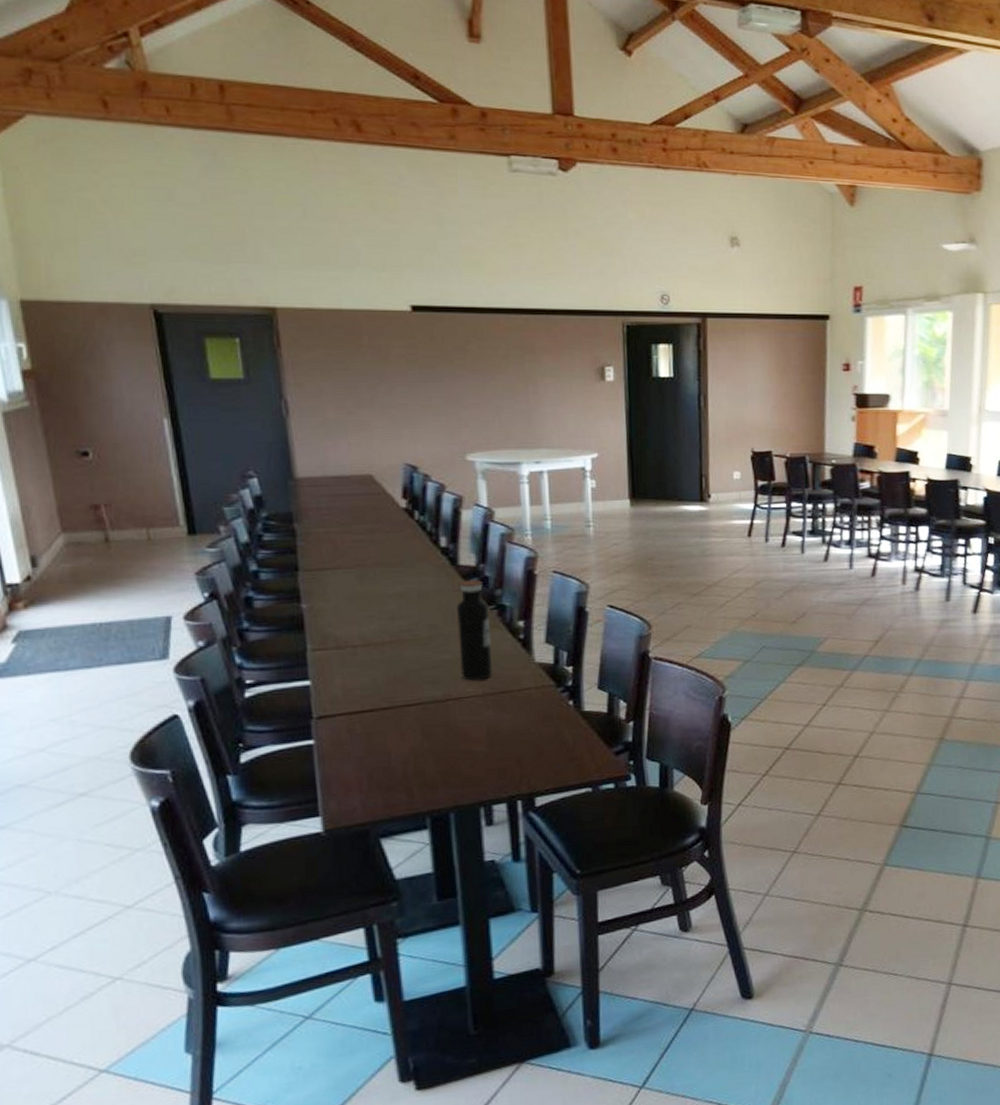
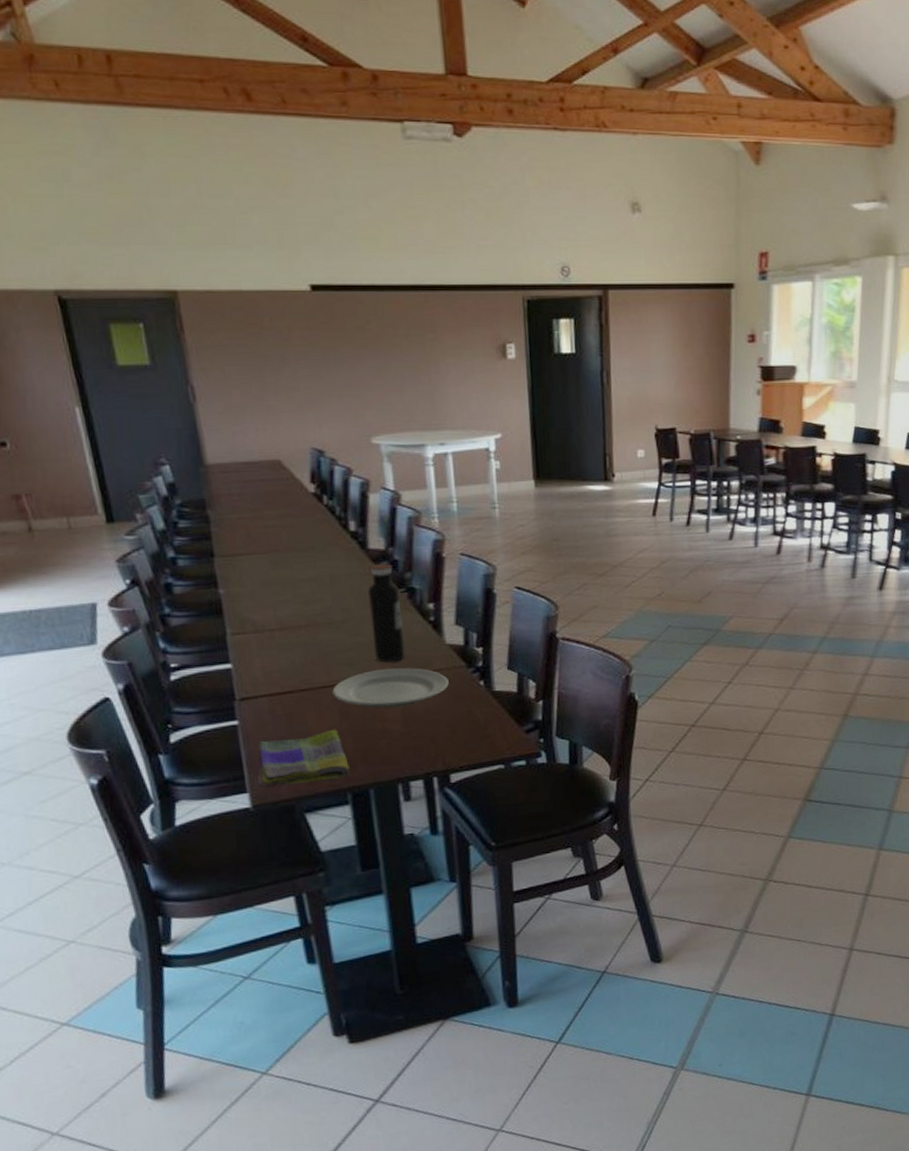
dish towel: none [331,749,430,811] -> present [257,729,350,788]
plate: none [415,686,537,729] -> present [332,668,449,709]

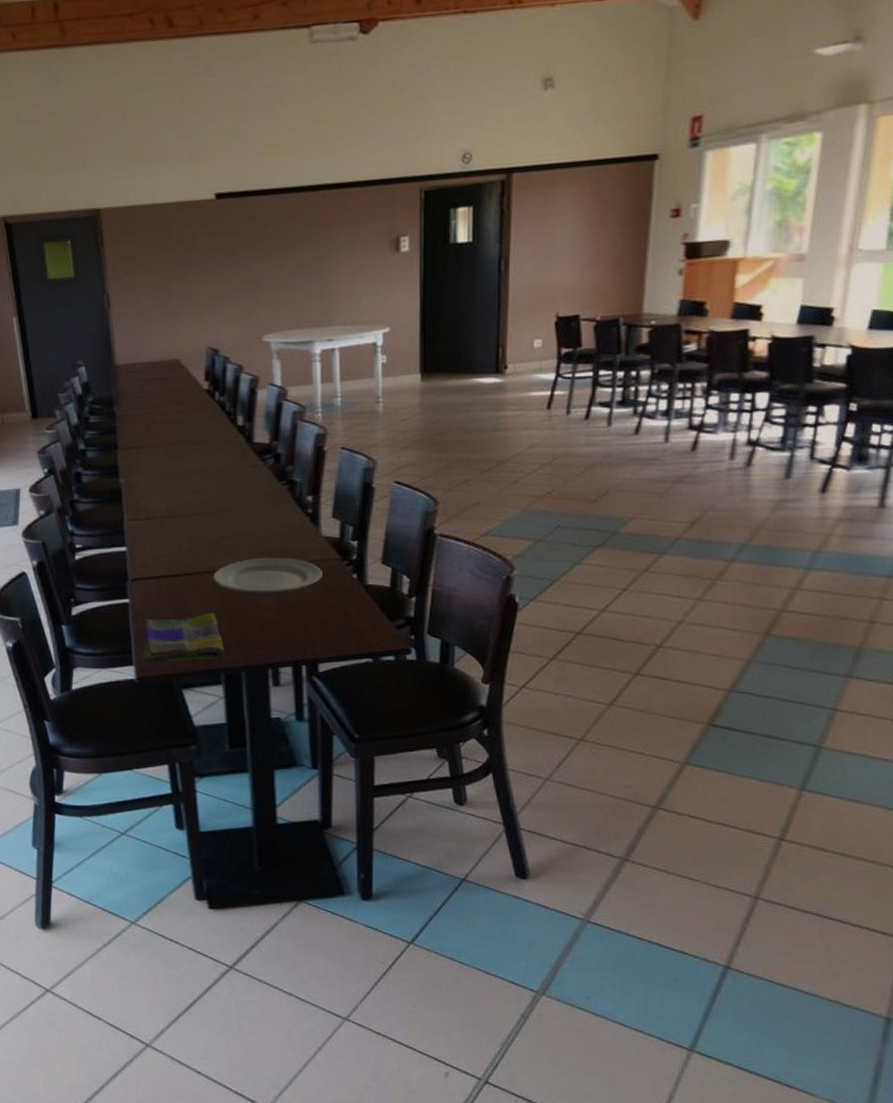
water bottle: present [368,563,406,663] -> none [251,456,283,552]

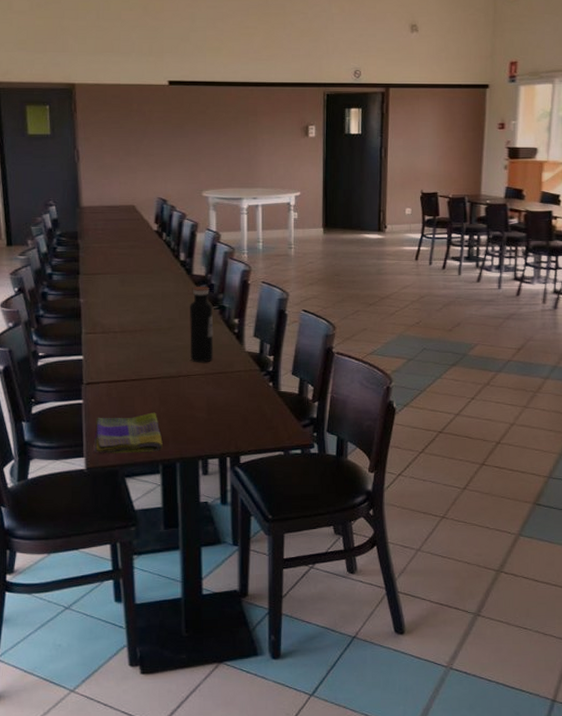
plate: present [213,558,323,596] -> none [155,368,245,399]
water bottle: none [251,456,283,552] -> present [190,286,214,363]

